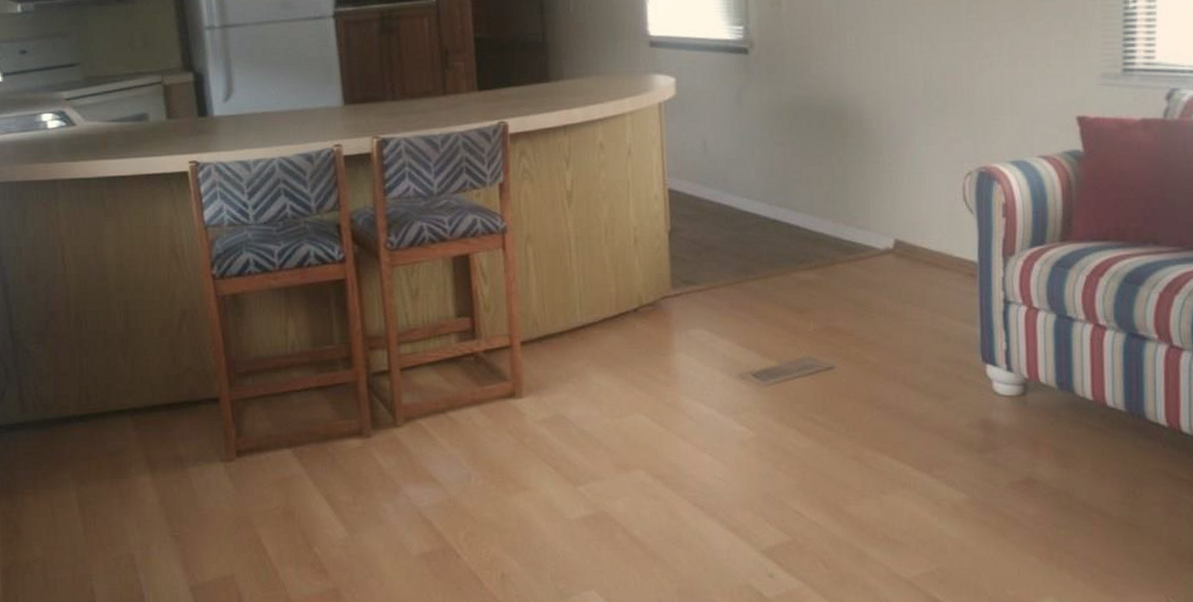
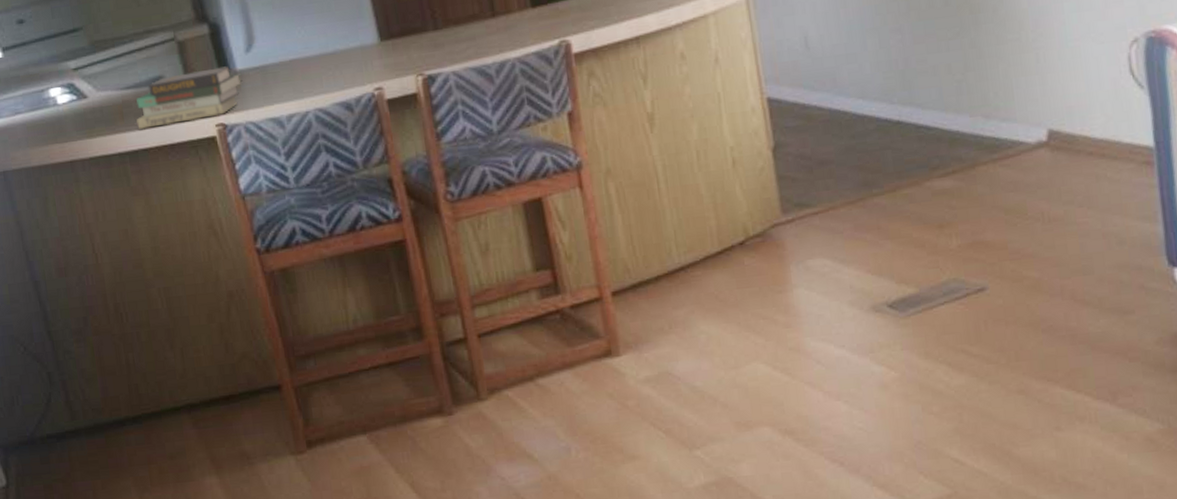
books: none [118,111,216,159] -> present [136,66,241,130]

